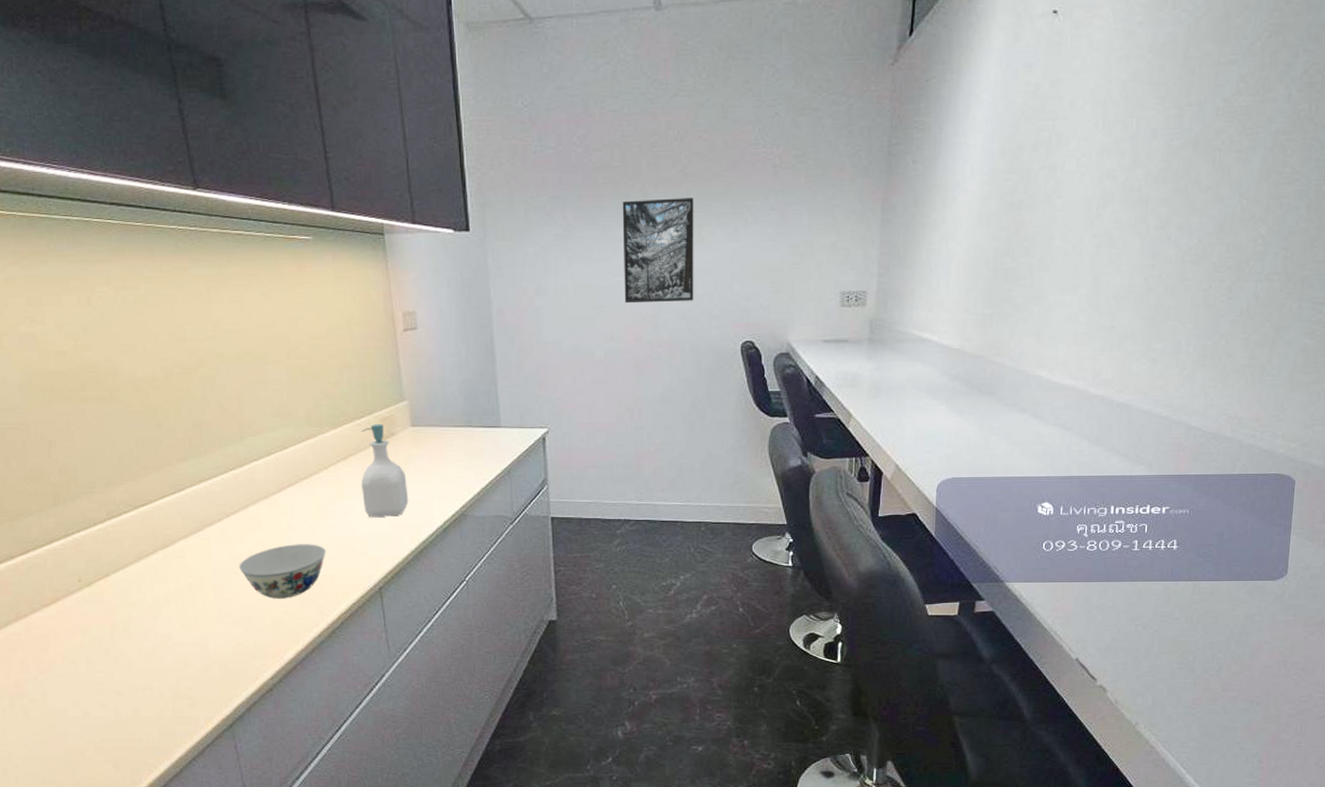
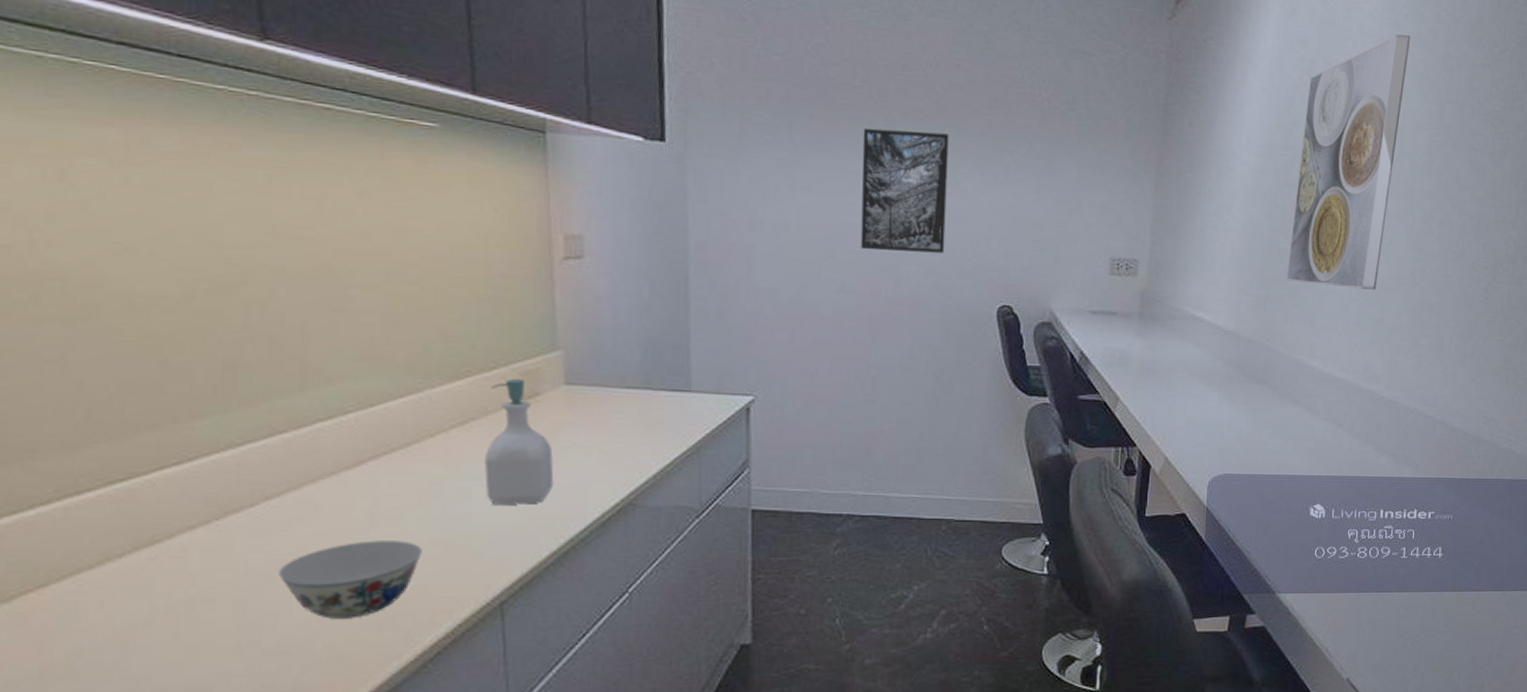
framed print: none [1013,42,1146,300] -> present [1287,34,1411,290]

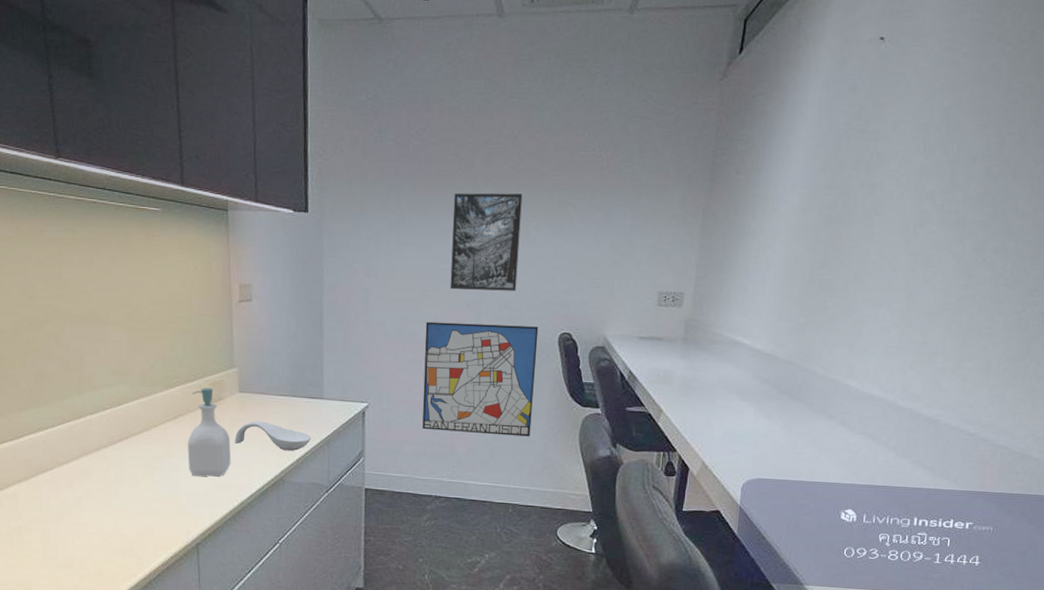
bowl: present [279,540,422,619] -> none [67,496,149,547]
spoon rest: none [558,424,675,464] -> present [234,421,312,451]
wall art: none [827,289,973,434] -> present [422,321,539,437]
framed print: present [1287,34,1411,290] -> none [826,71,970,316]

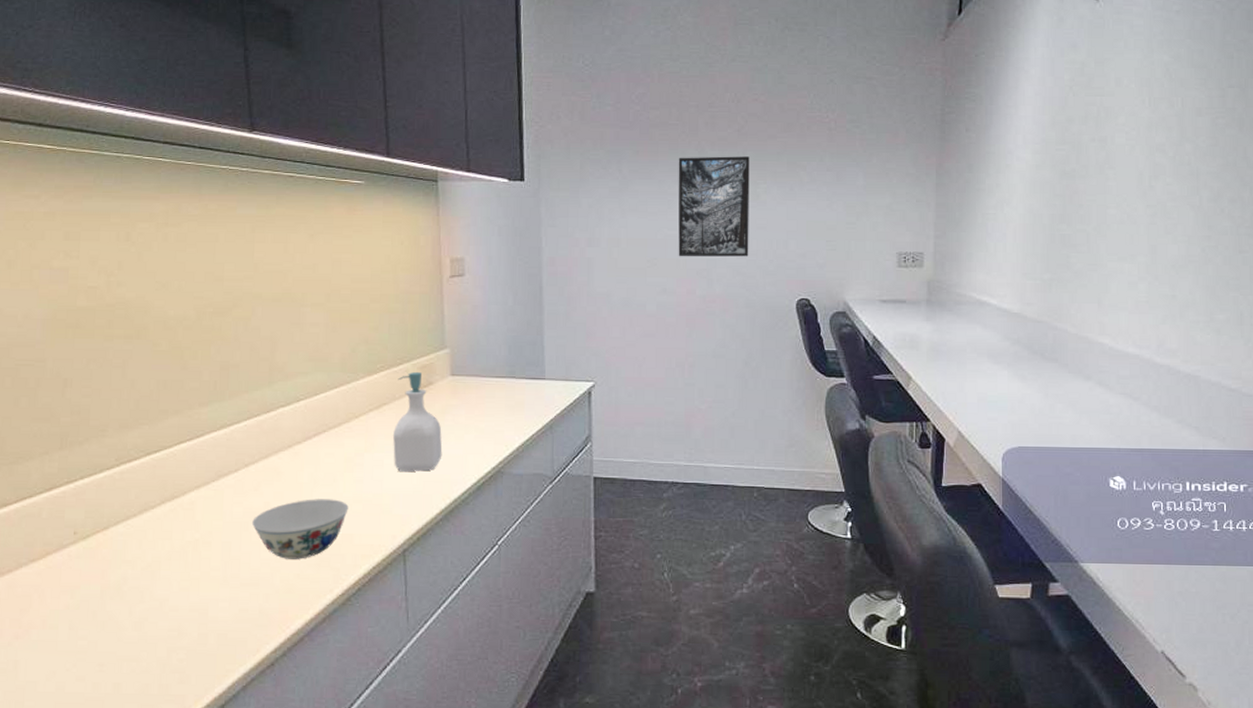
bowl: none [67,496,149,547] -> present [252,499,349,559]
spoon rest: present [234,421,312,451] -> none [446,407,533,439]
wall art: present [422,321,539,437] -> none [654,291,775,412]

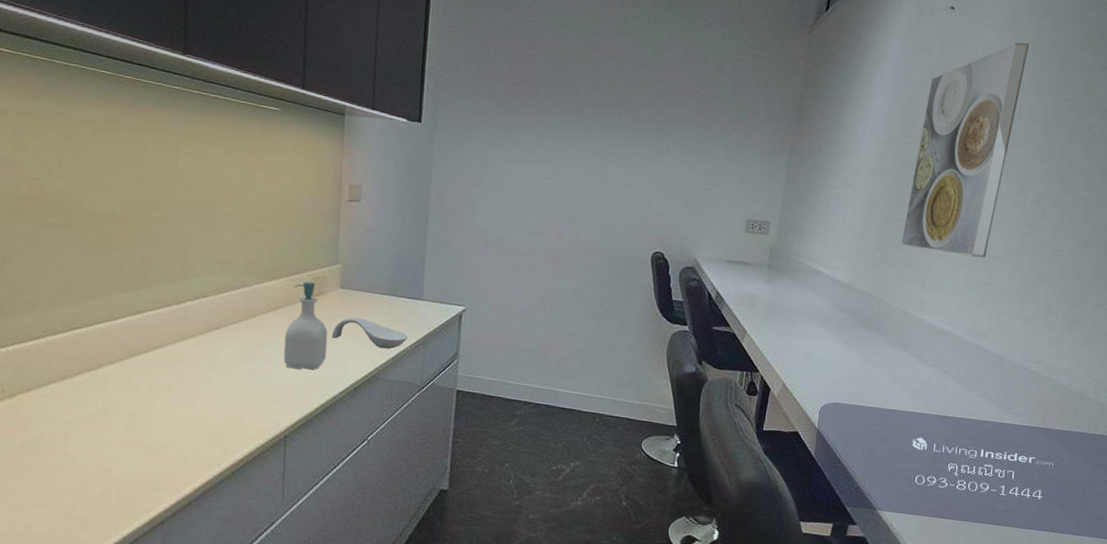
bowl: present [252,499,349,559] -> none [156,383,241,435]
spoon rest: none [446,407,533,439] -> present [331,317,408,349]
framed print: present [678,156,750,257] -> none [551,115,624,210]
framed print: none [1070,28,1185,268] -> present [901,42,1030,258]

